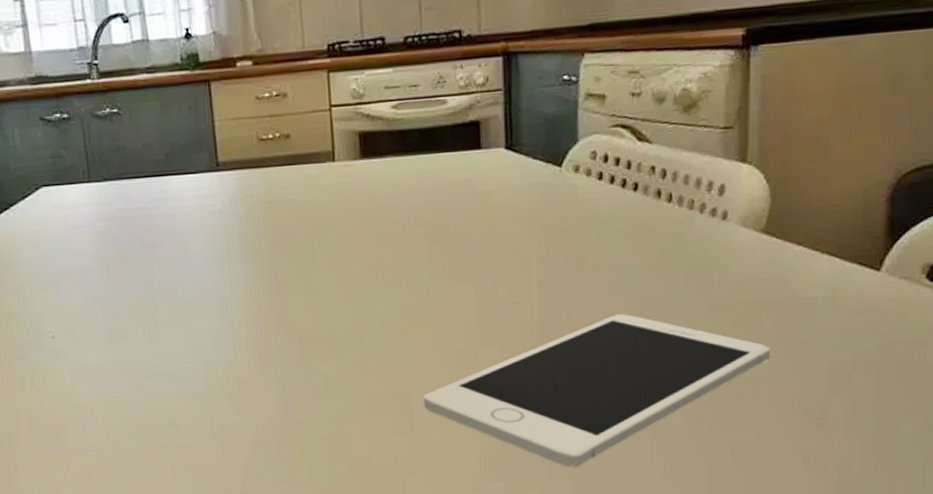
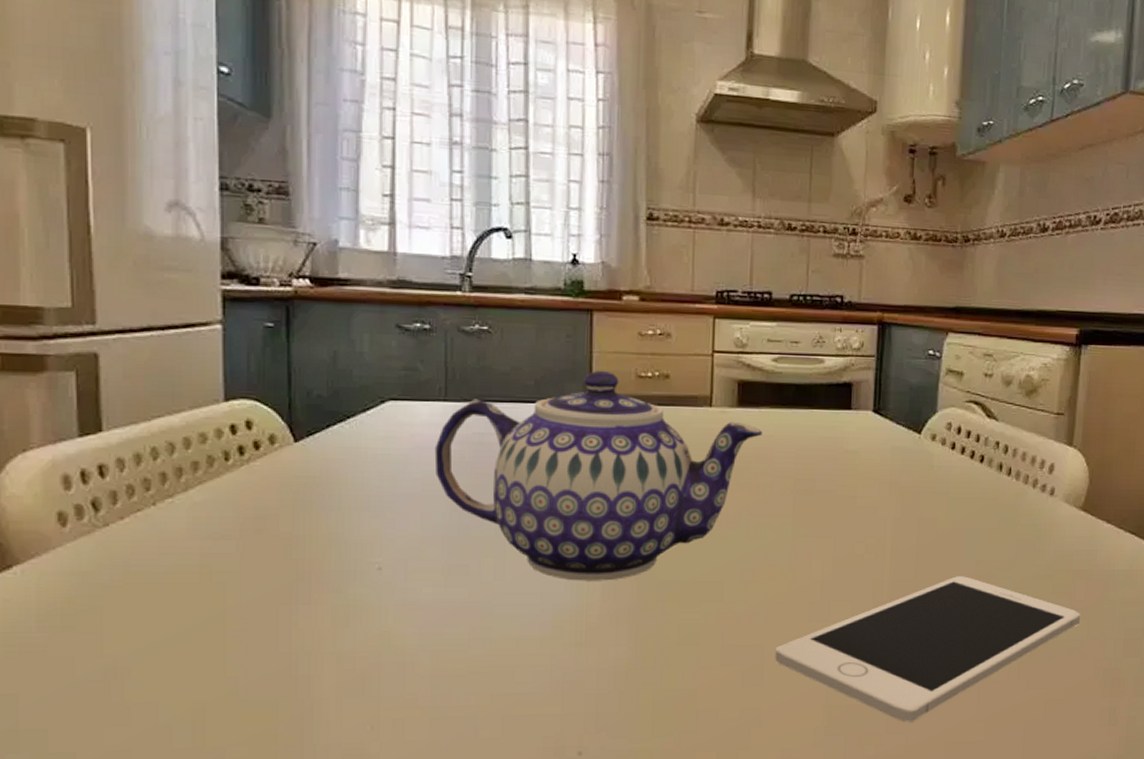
teapot: none [85,137,389,340] -> present [434,370,762,581]

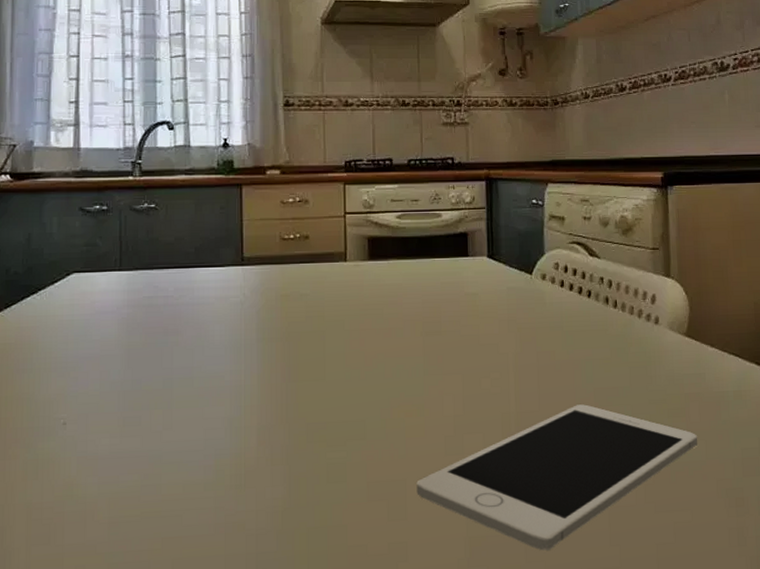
teapot: present [434,370,762,581] -> none [111,235,391,427]

